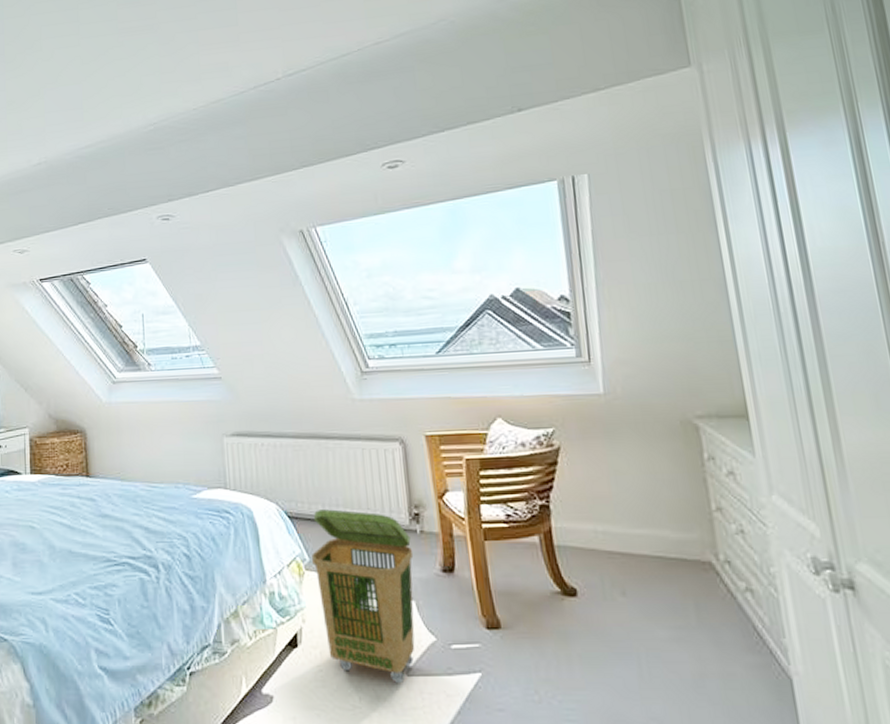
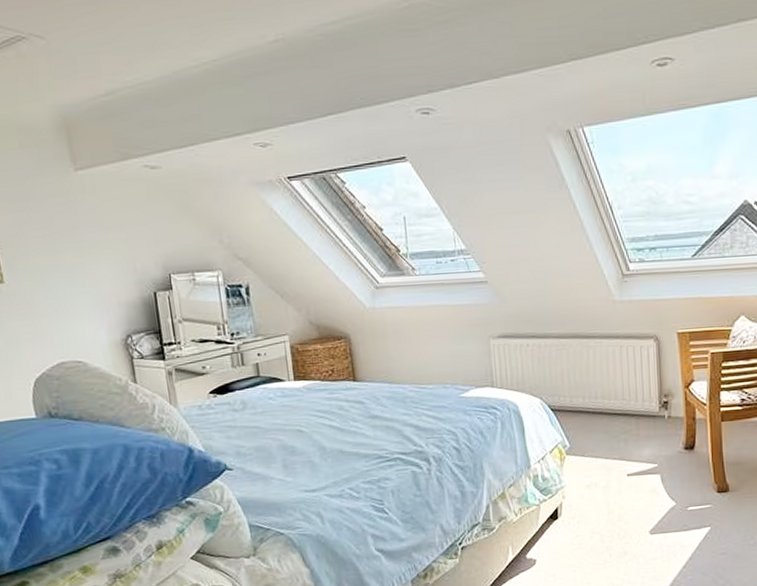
laundry basket: present [312,509,415,684] -> none [572,401,661,541]

